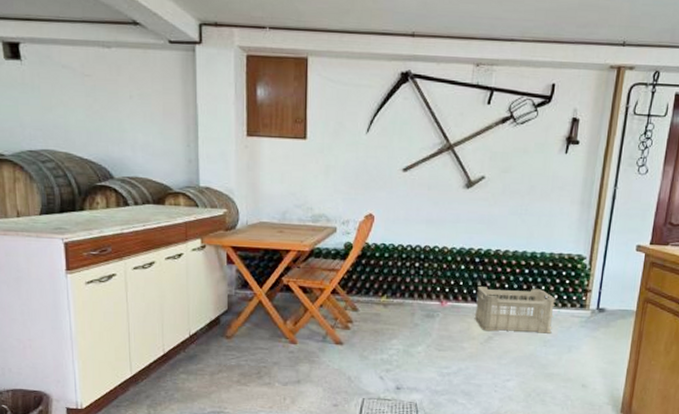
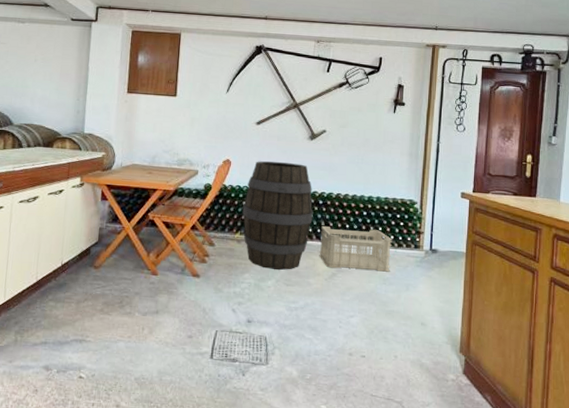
barrel: none [388,214,469,335] -> present [242,161,313,270]

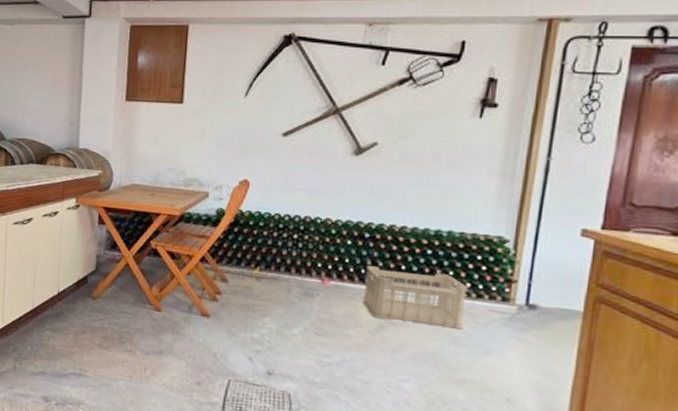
barrel: present [242,161,313,270] -> none [263,182,356,317]

